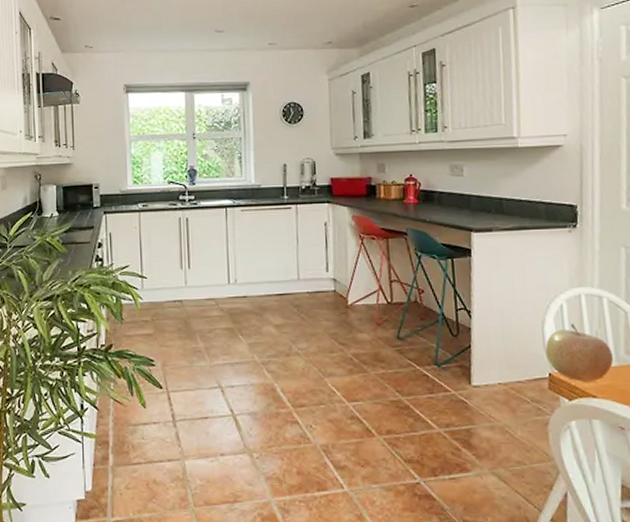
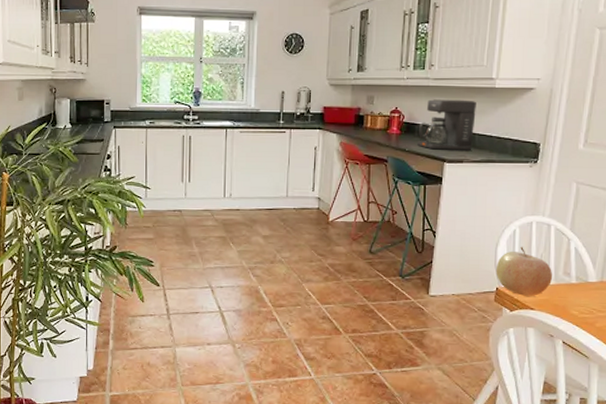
coffee maker: none [438,162,501,219] -> present [417,99,476,150]

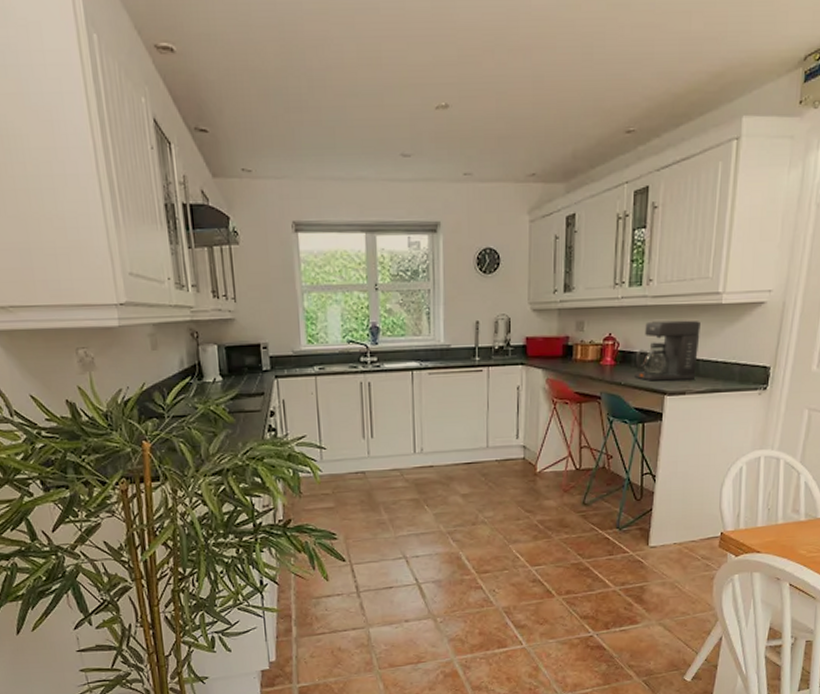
fruit: present [495,246,553,297] -> none [720,484,781,540]

